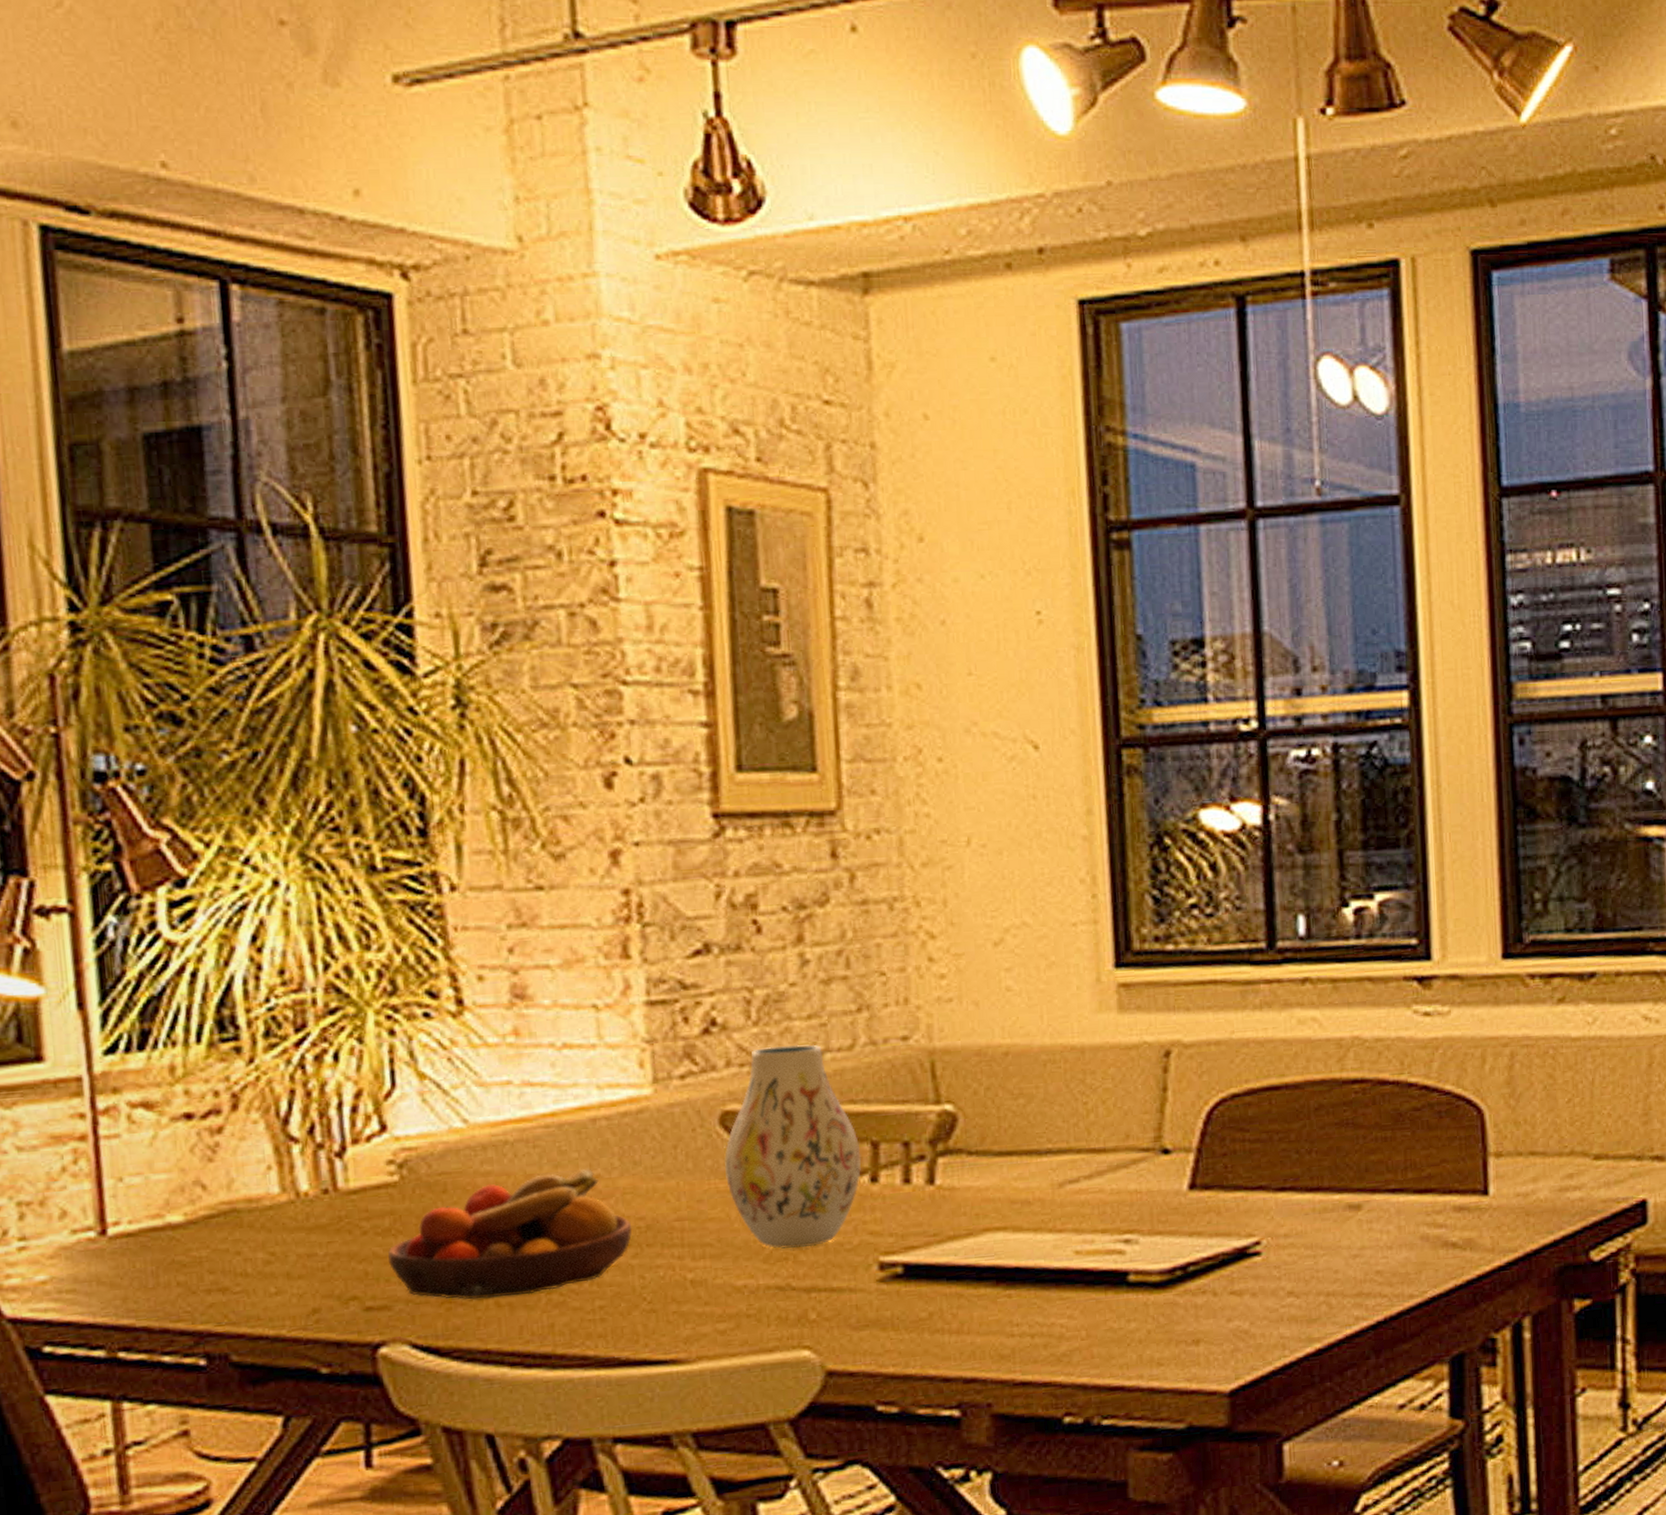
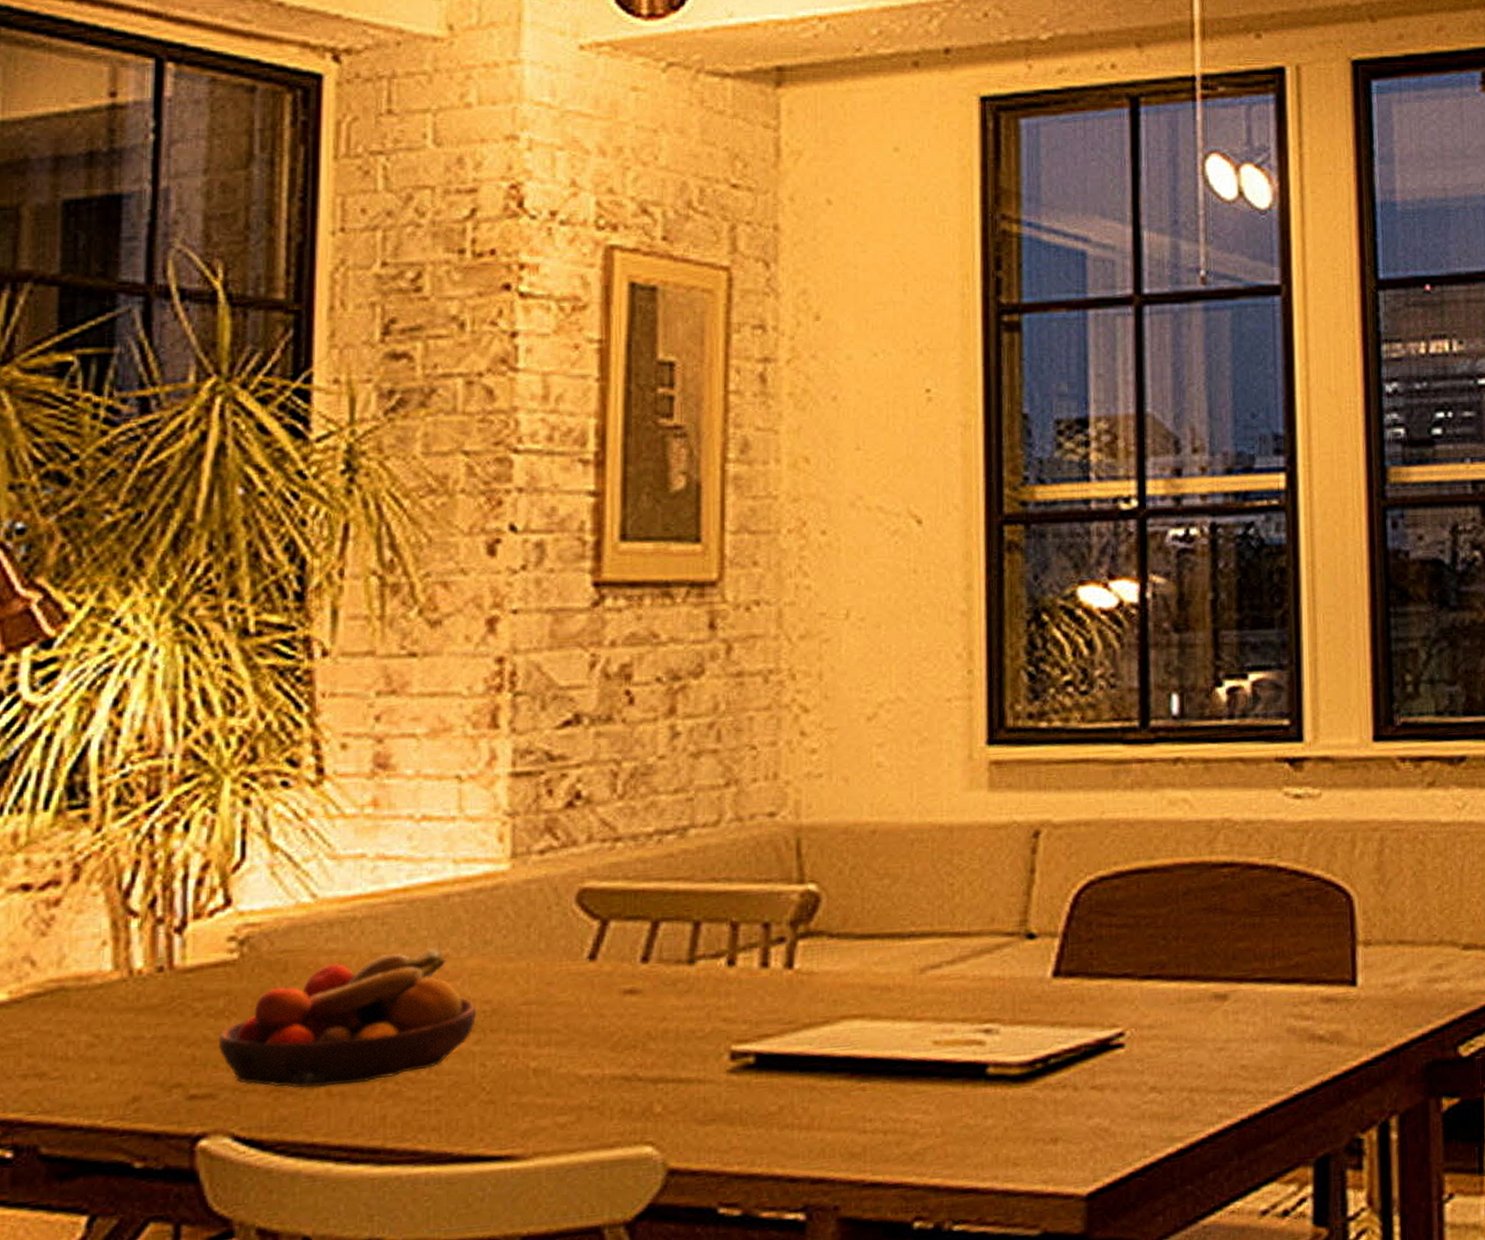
vase: present [724,1044,862,1249] -> none [579,819,720,1036]

